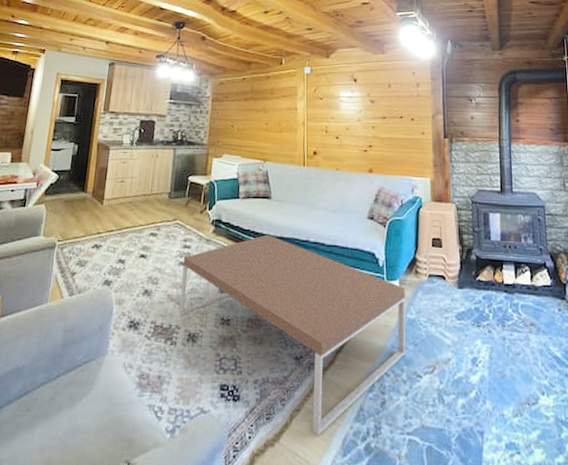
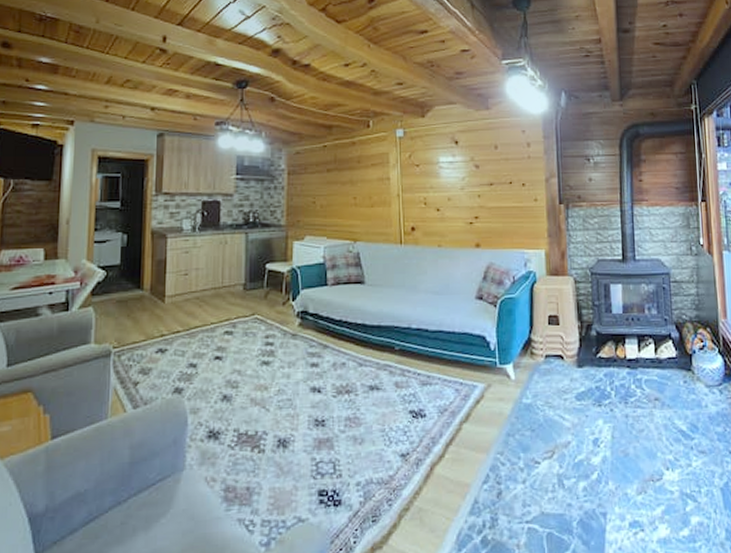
coffee table: present [179,234,406,436] -> none [265,323,522,534]

